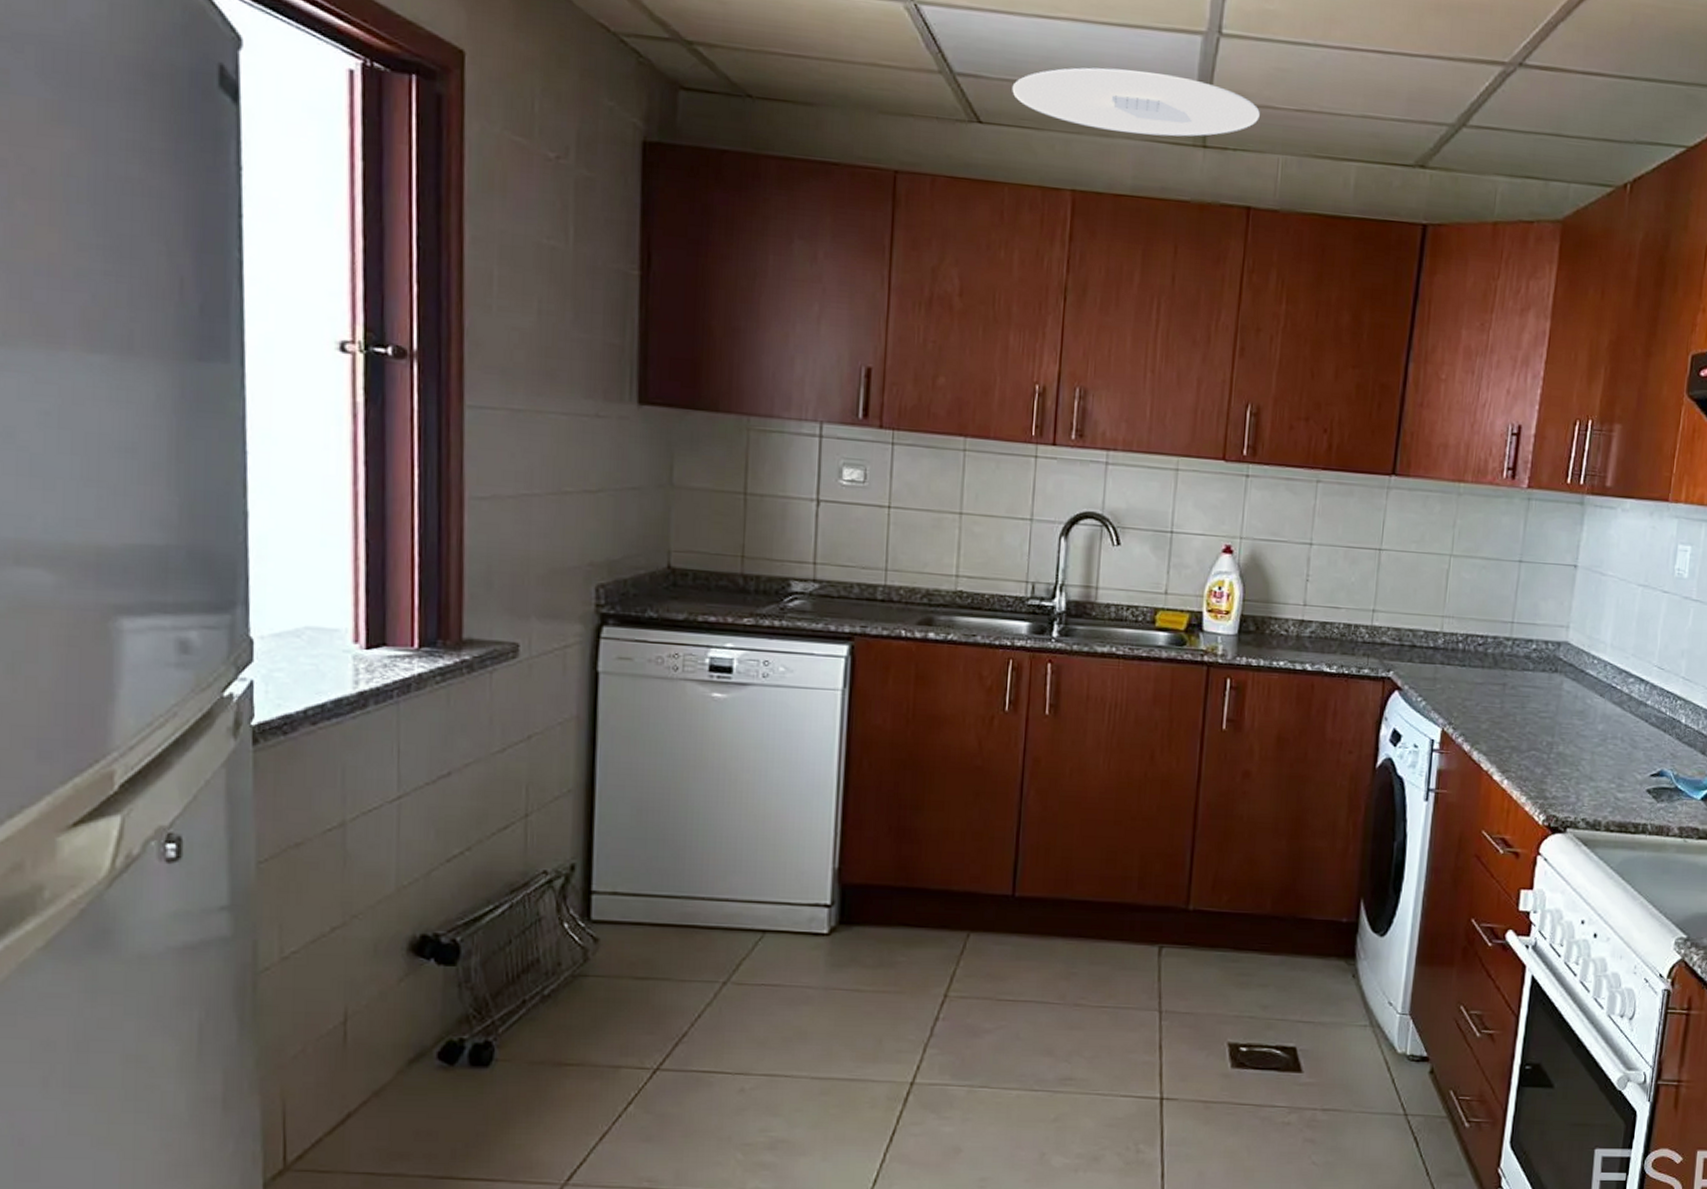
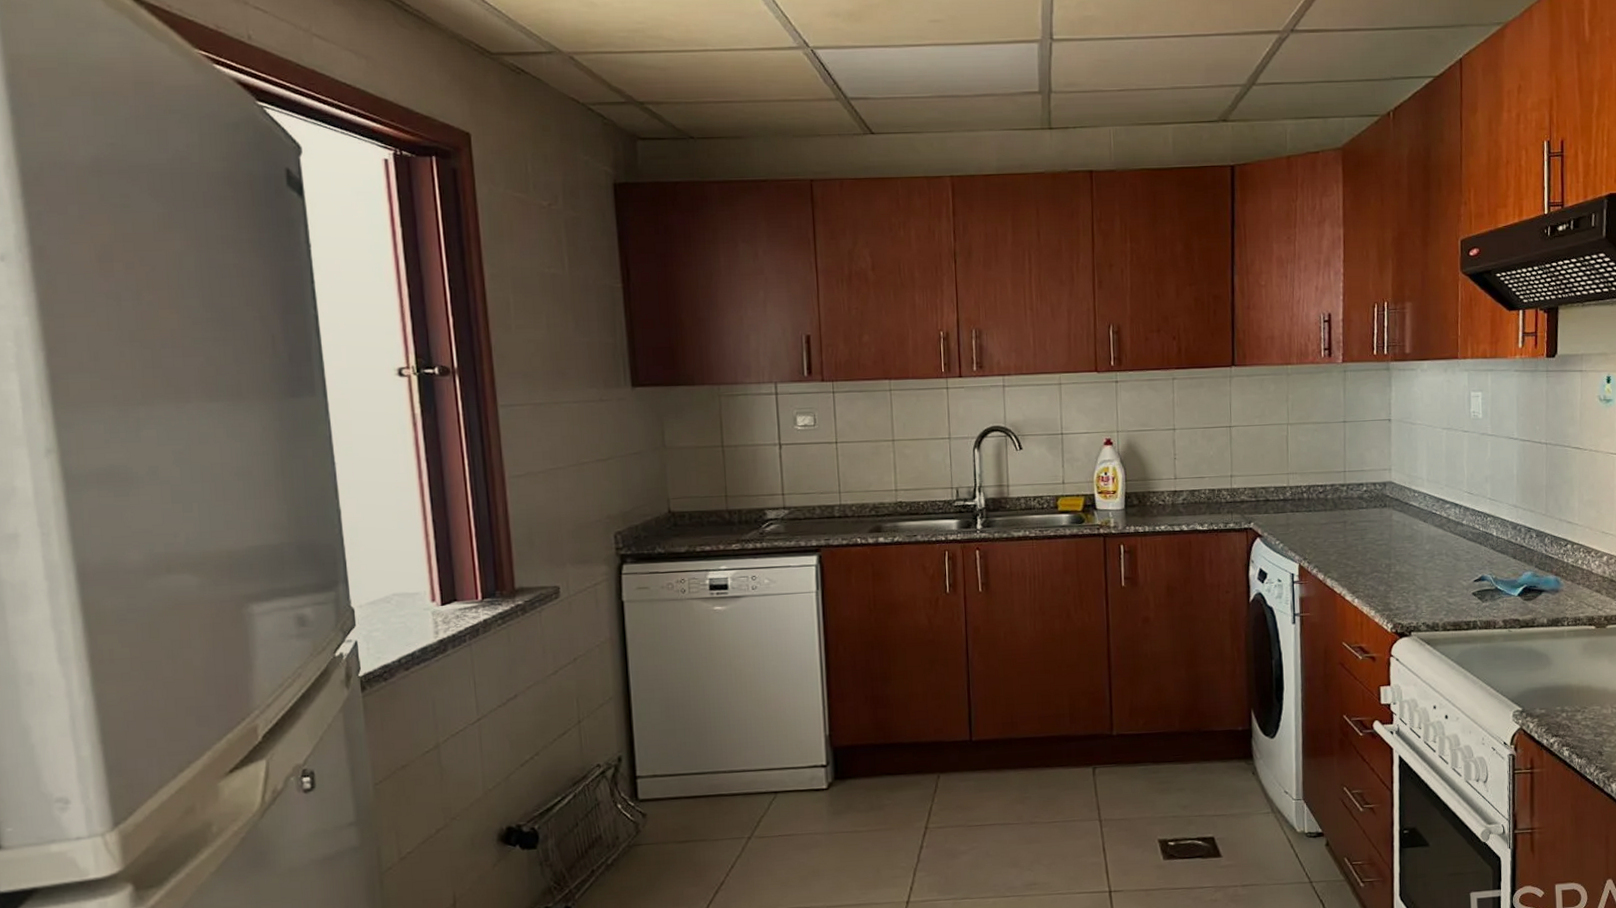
ceiling light: present [1012,67,1260,137] -> none [894,77,1091,126]

